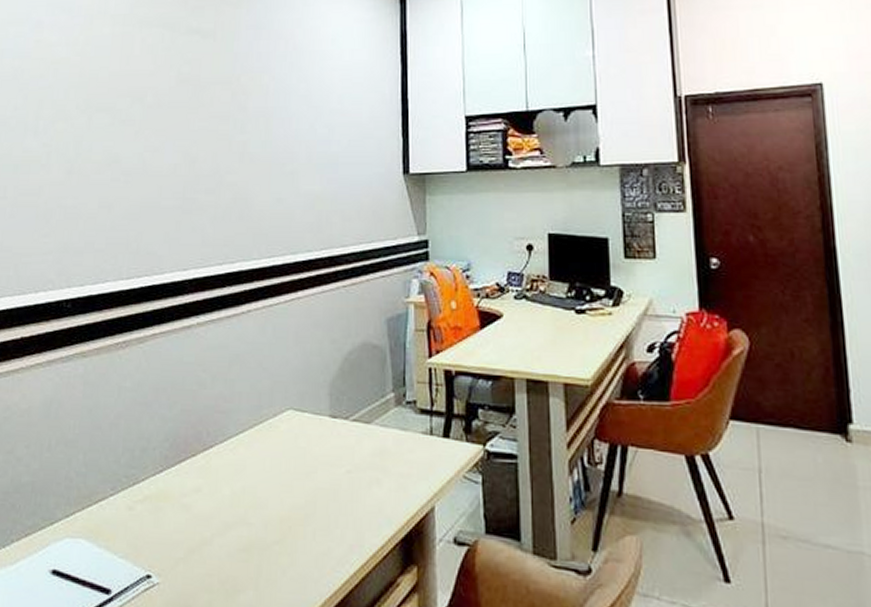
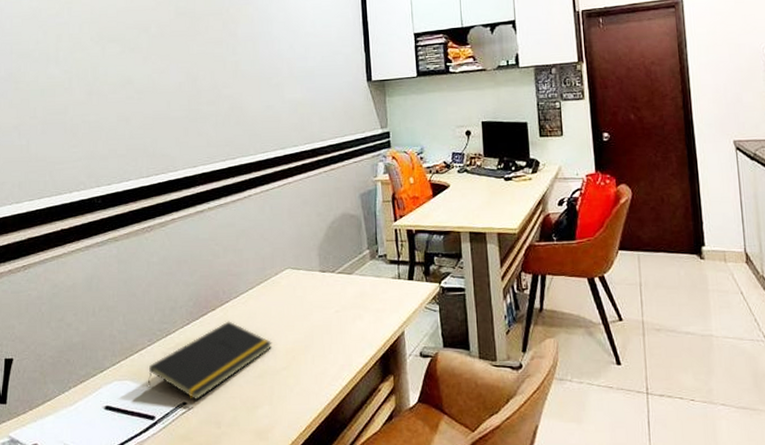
notepad: none [105,472,264,574] -> present [147,321,272,401]

